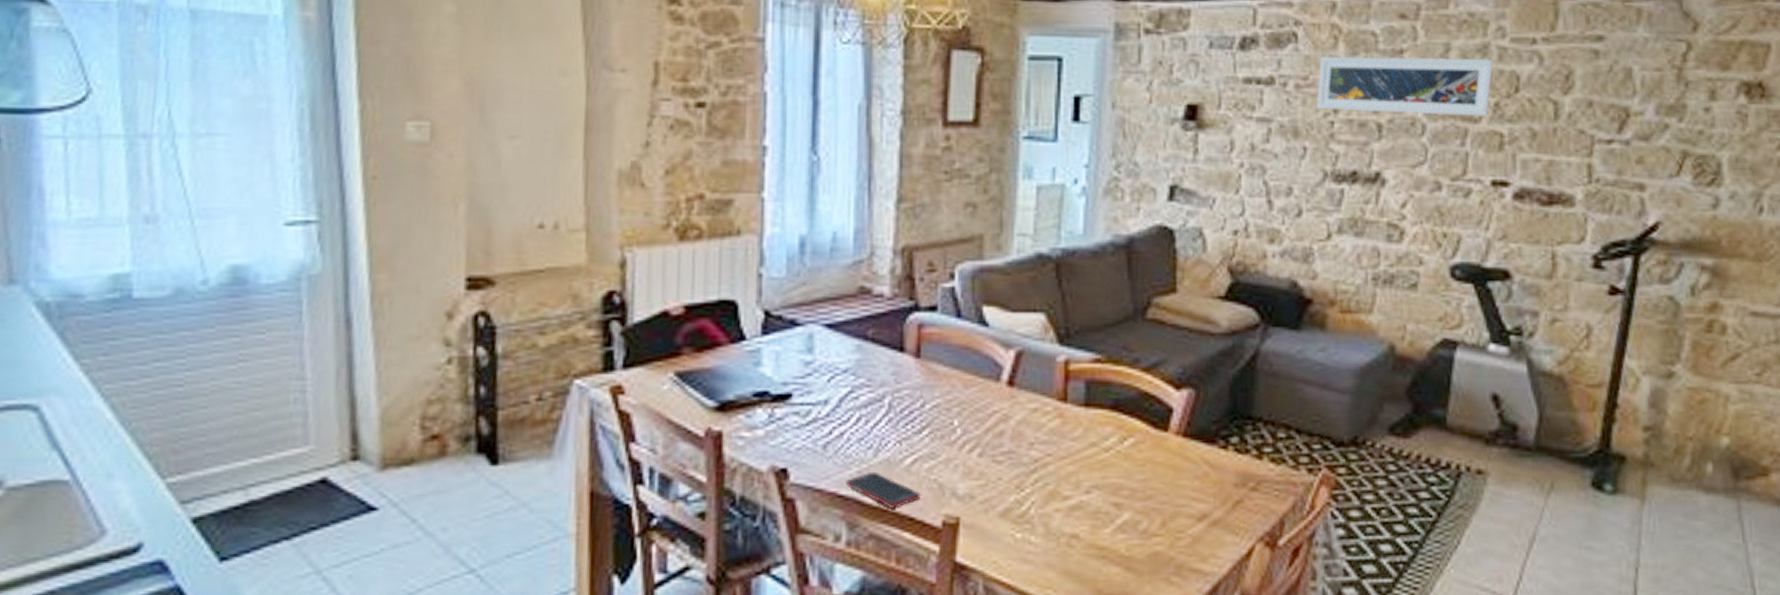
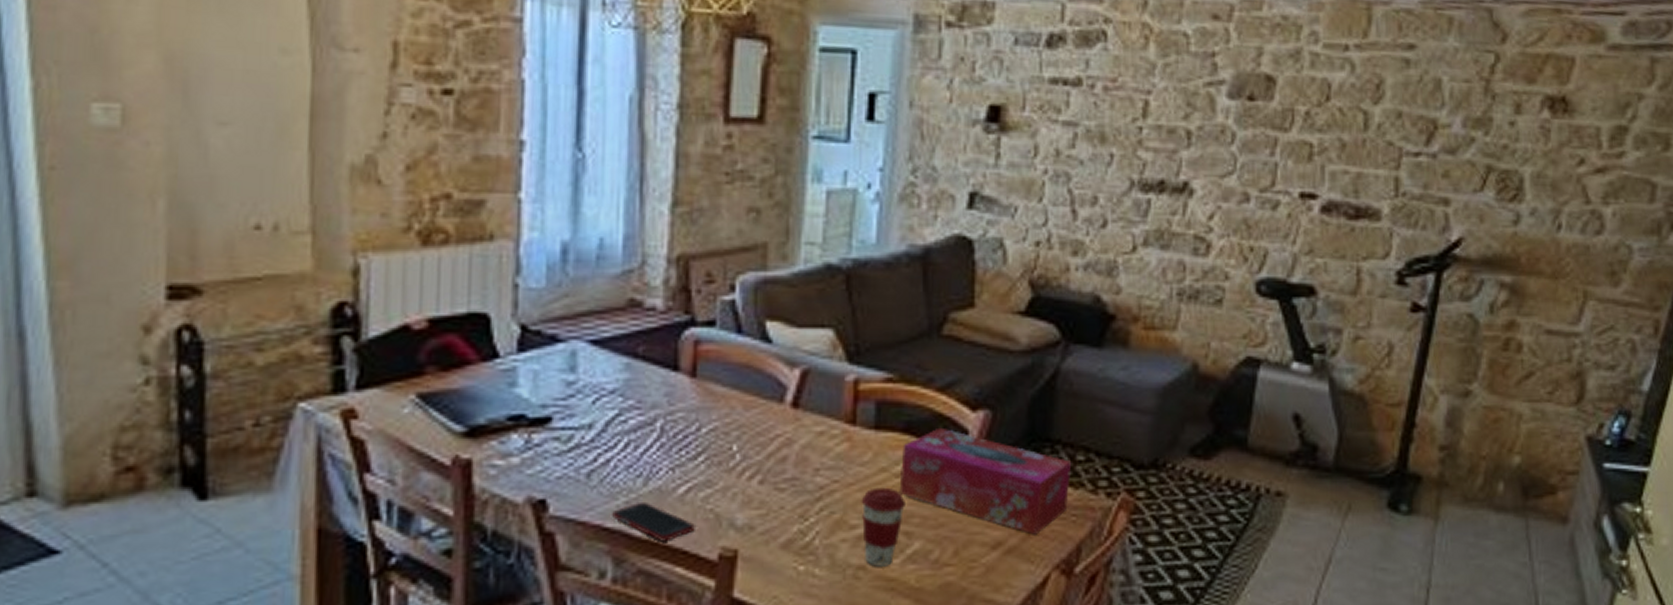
coffee cup: none [1073,461,1115,536] -> present [861,487,905,567]
tissue box: none [1108,405,1273,508] -> present [899,427,1072,535]
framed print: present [1316,56,1494,118] -> none [1124,58,1306,127]

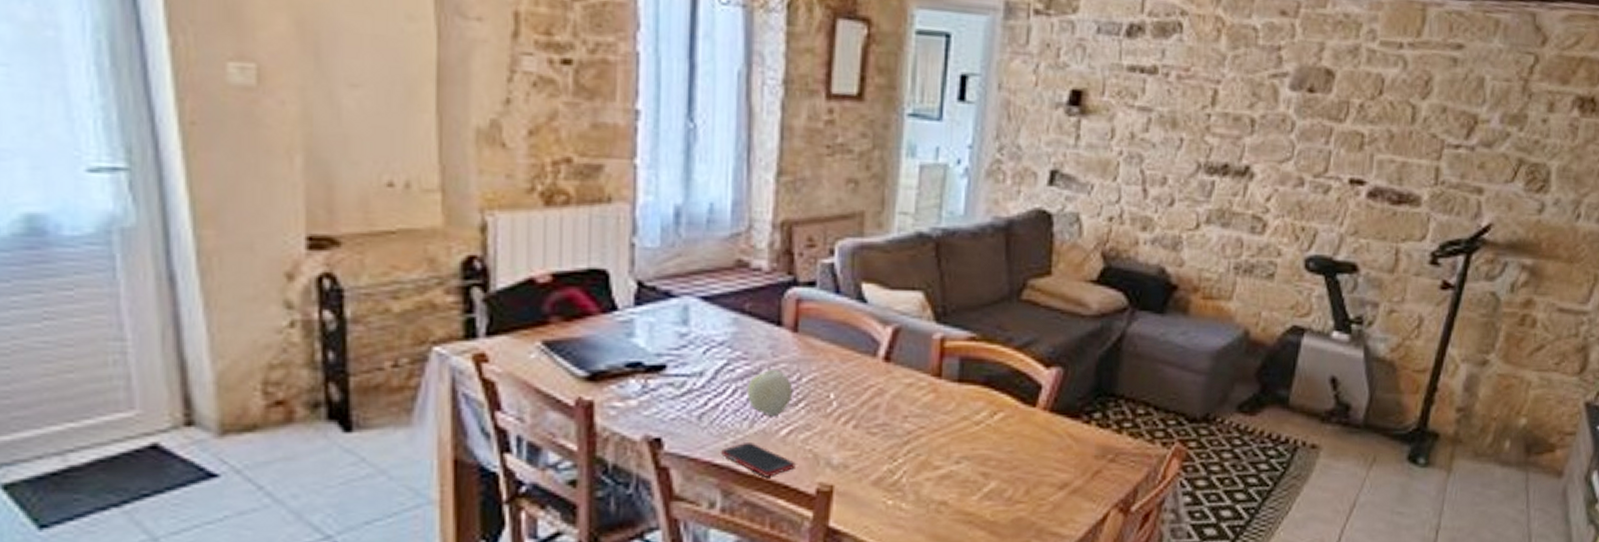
fruit: none [640,418,692,473] -> present [746,369,793,417]
coffee cup: present [861,487,905,567] -> none [944,433,984,503]
tissue box: present [899,427,1072,535] -> none [978,382,1133,478]

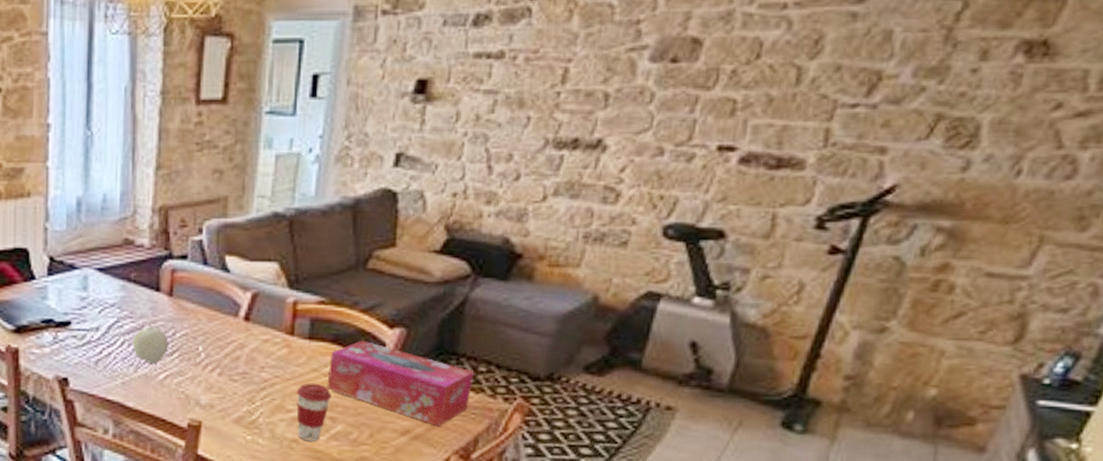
cell phone: present [721,443,796,477] -> none [113,384,171,412]
coffee cup: none [944,433,984,503] -> present [296,383,331,441]
tissue box: none [978,382,1133,478] -> present [327,340,475,427]

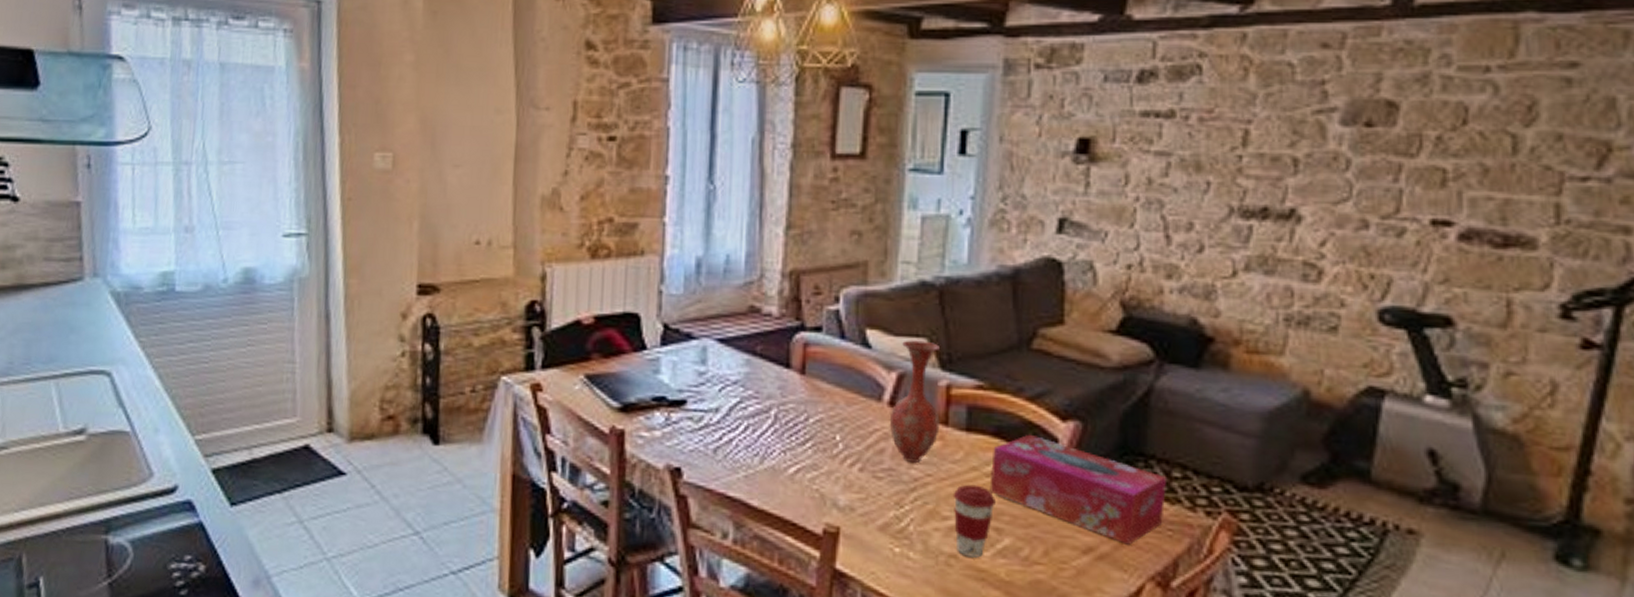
fruit: present [132,325,169,364] -> none [757,408,801,455]
vase: none [245,264,290,367] -> present [890,340,941,463]

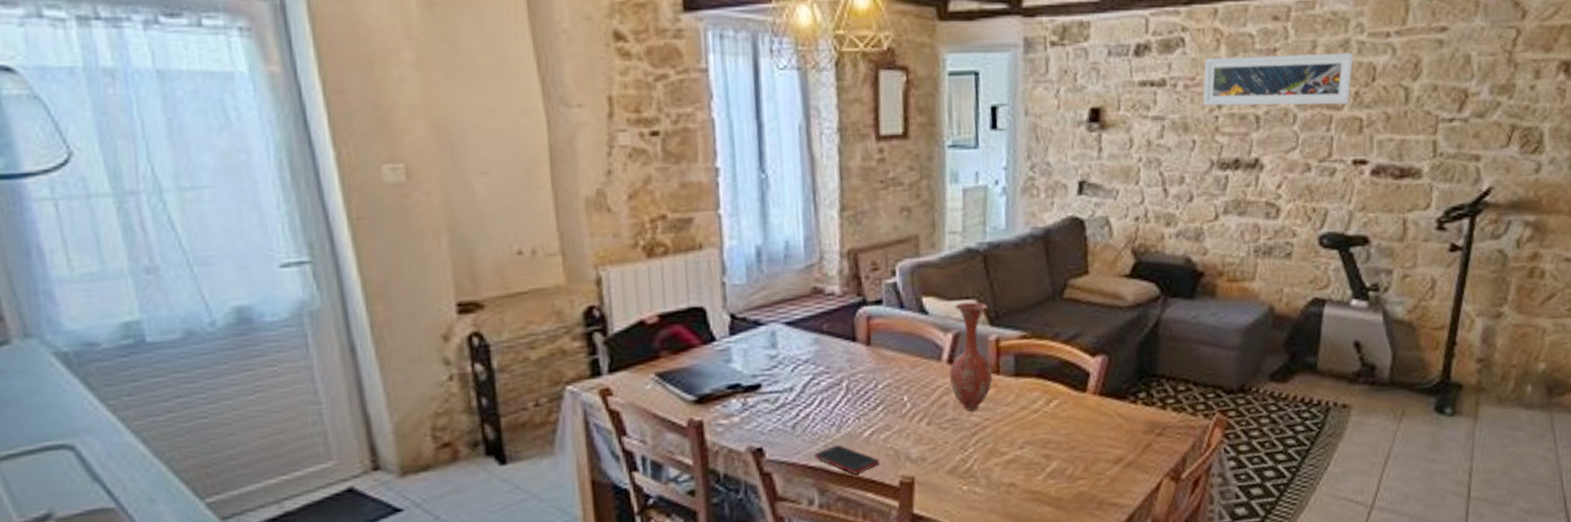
cell phone: none [734,478,803,514] -> present [814,445,880,475]
coffee cup: present [953,484,996,558] -> none [1008,421,1043,483]
tissue box: present [989,434,1168,545] -> none [1037,371,1175,451]
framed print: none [1222,88,1436,152] -> present [1202,52,1354,106]

